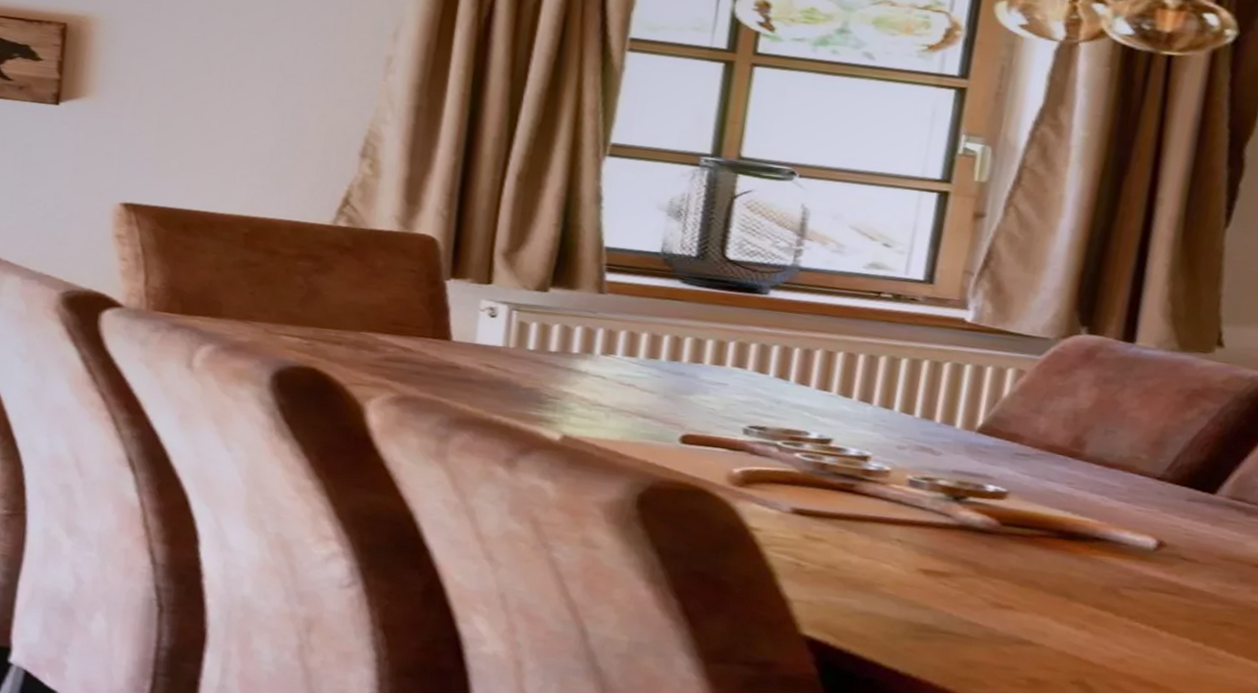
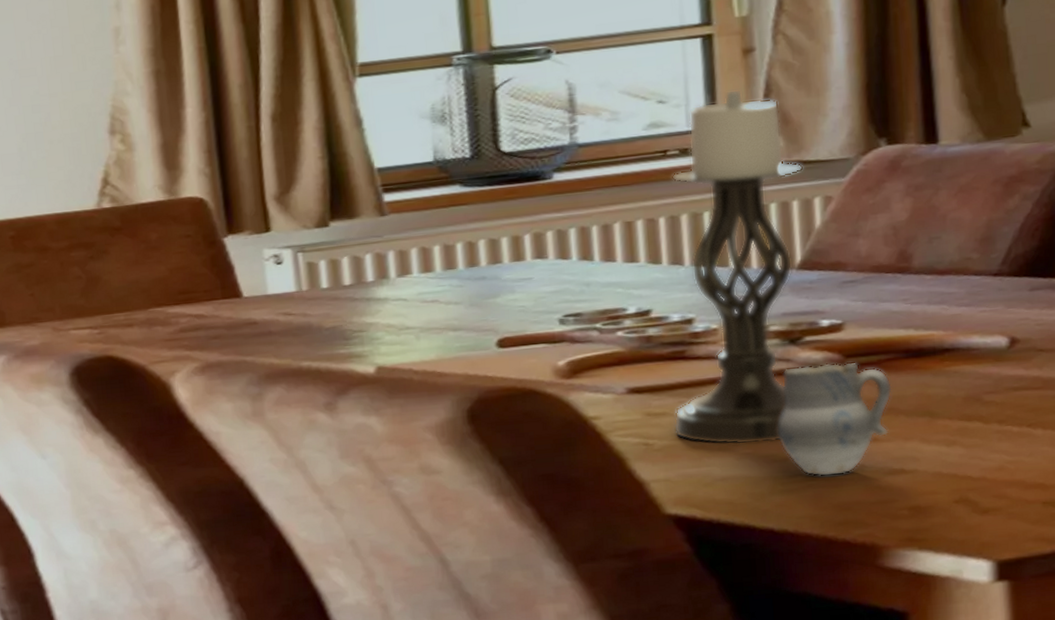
candle holder: none [826,248,1004,590] -> present [672,89,803,445]
cup: none [922,522,1039,634] -> present [778,363,892,477]

